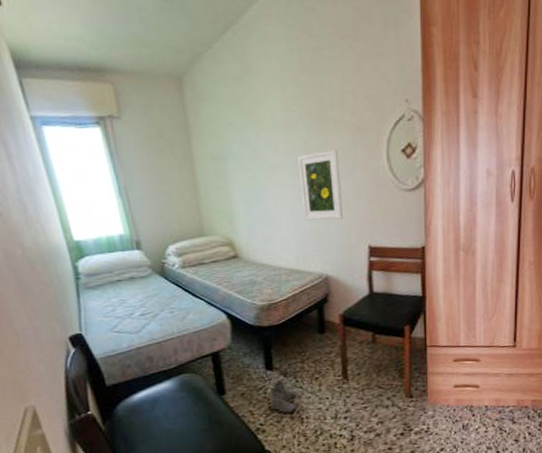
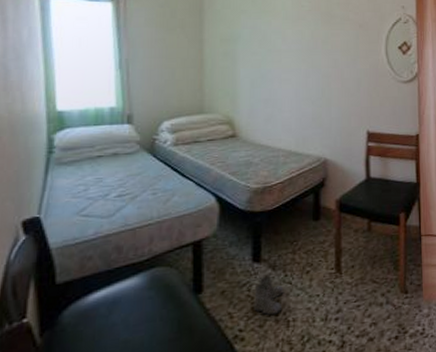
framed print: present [298,150,343,221] -> none [305,42,344,105]

